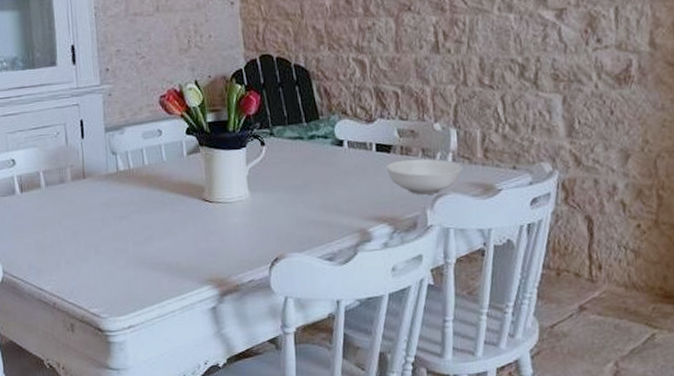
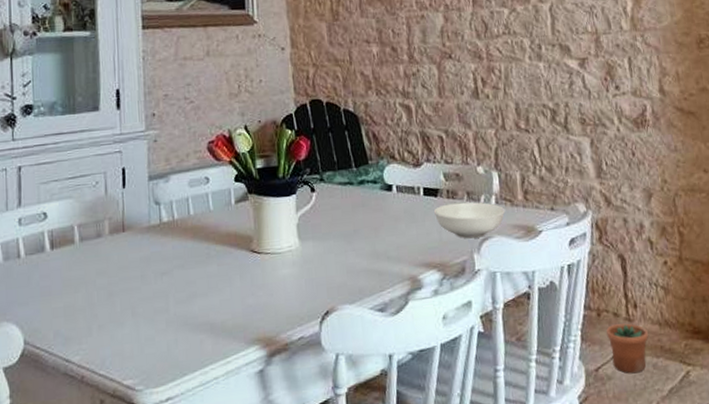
planter: none [566,284,612,333] -> present [606,323,648,374]

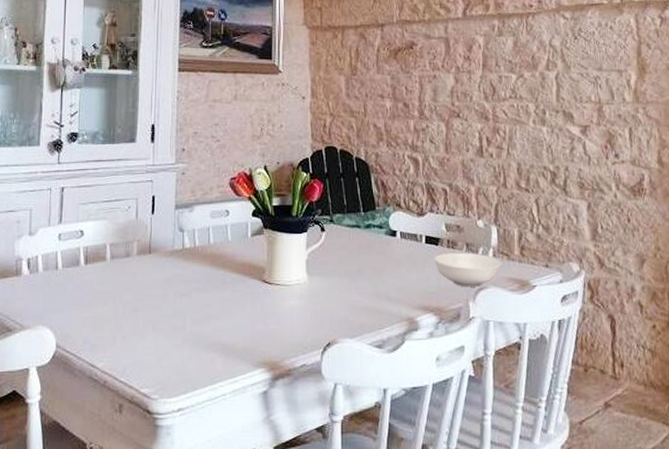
planter: present [606,323,648,374] -> none [592,381,633,430]

